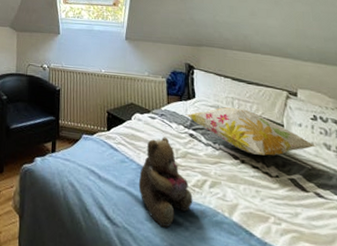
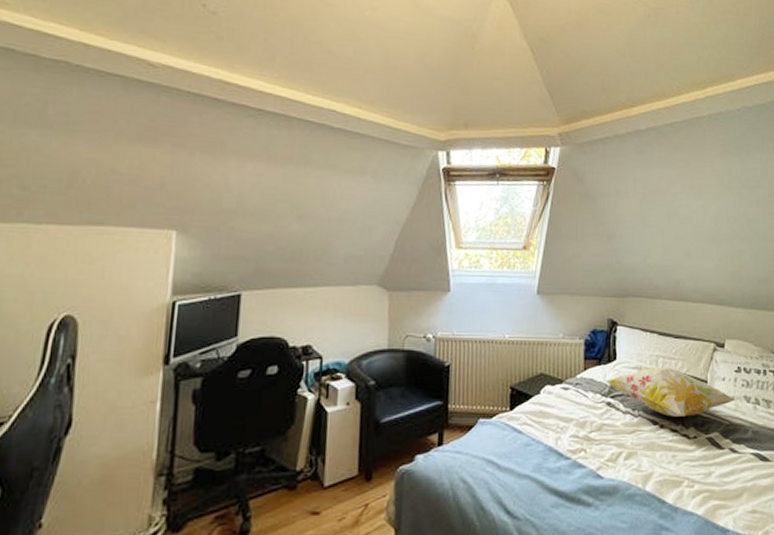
teddy bear: present [138,136,193,228] -> none [545,409,606,512]

